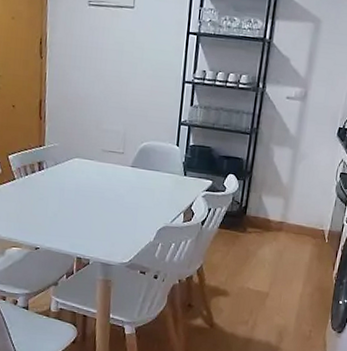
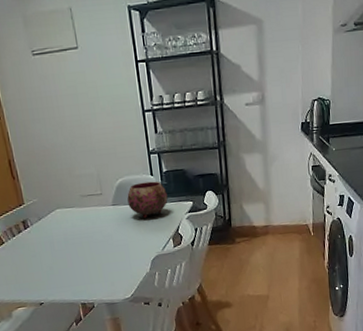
bowl: none [147,150,189,187] -> present [127,181,168,218]

